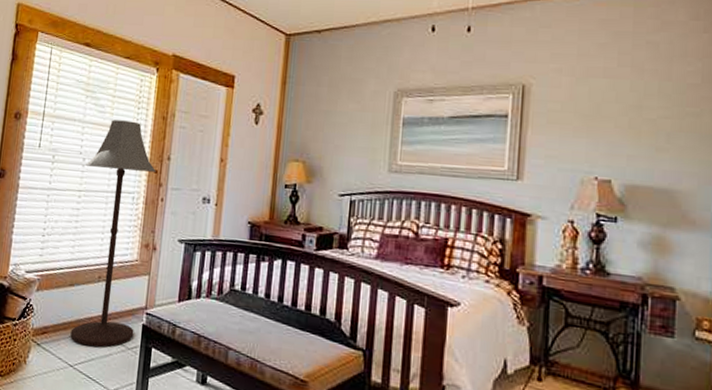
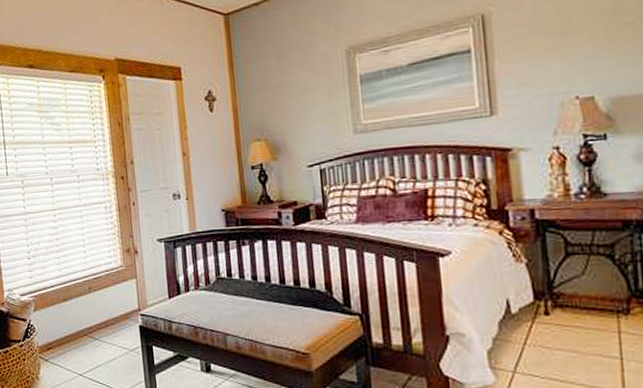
floor lamp: present [70,120,156,347] -> none [54,132,133,354]

